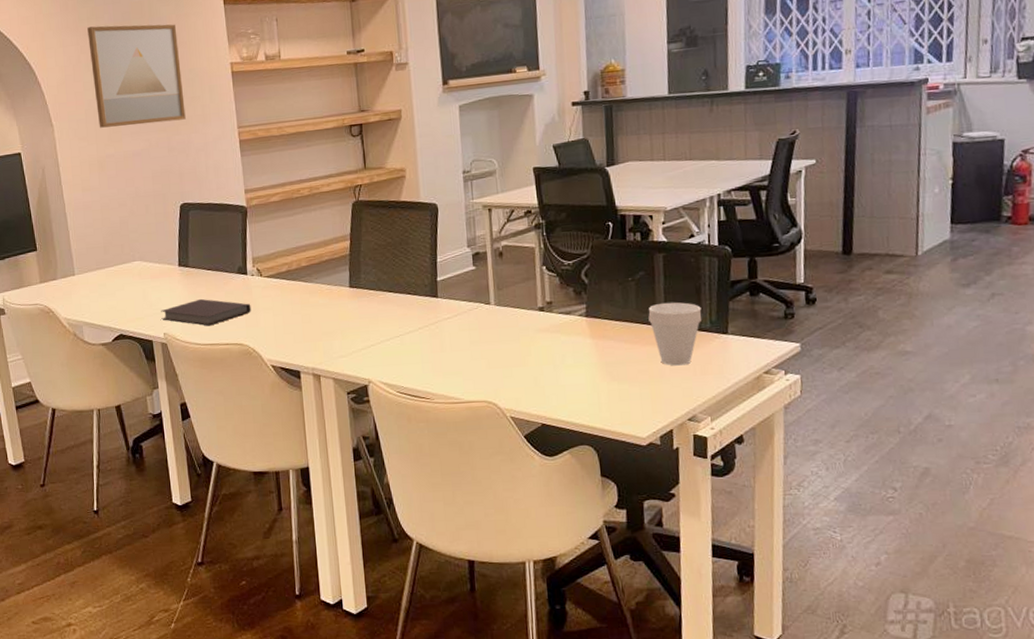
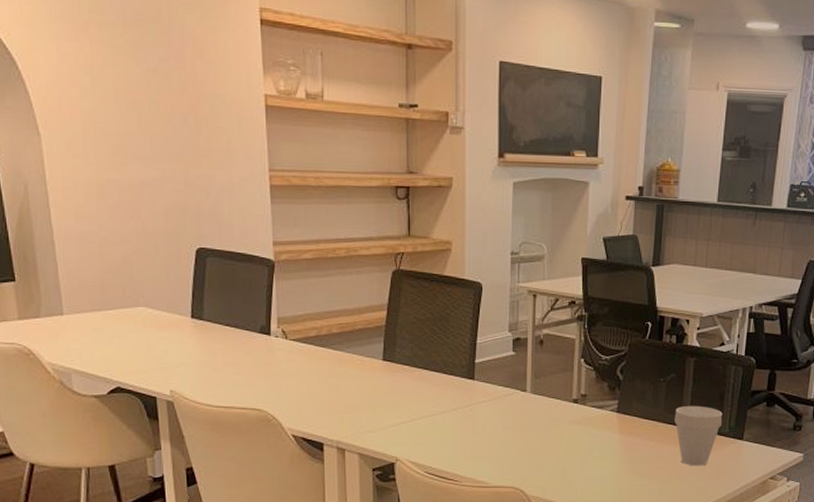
wall art: present [87,24,186,128] -> none [89,21,208,152]
notebook: present [161,298,252,326] -> none [168,356,273,387]

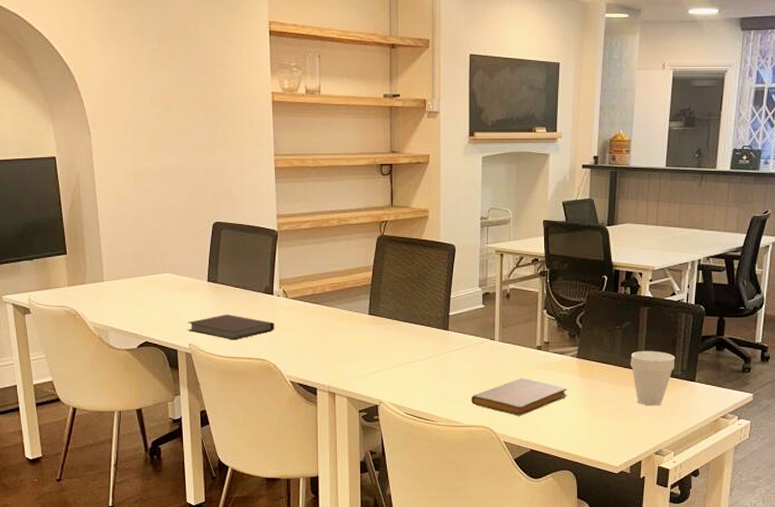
notebook: none [168,356,273,387] -> present [187,314,275,340]
notebook: none [500,434,606,476] -> present [471,378,567,416]

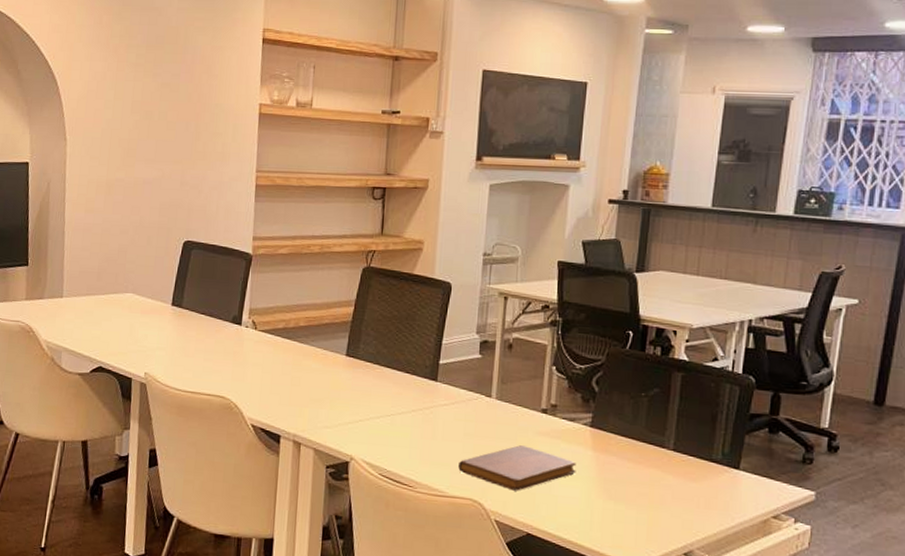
notebook: present [187,314,275,340] -> none [145,342,240,373]
cup: present [630,350,675,406] -> none [657,425,715,495]

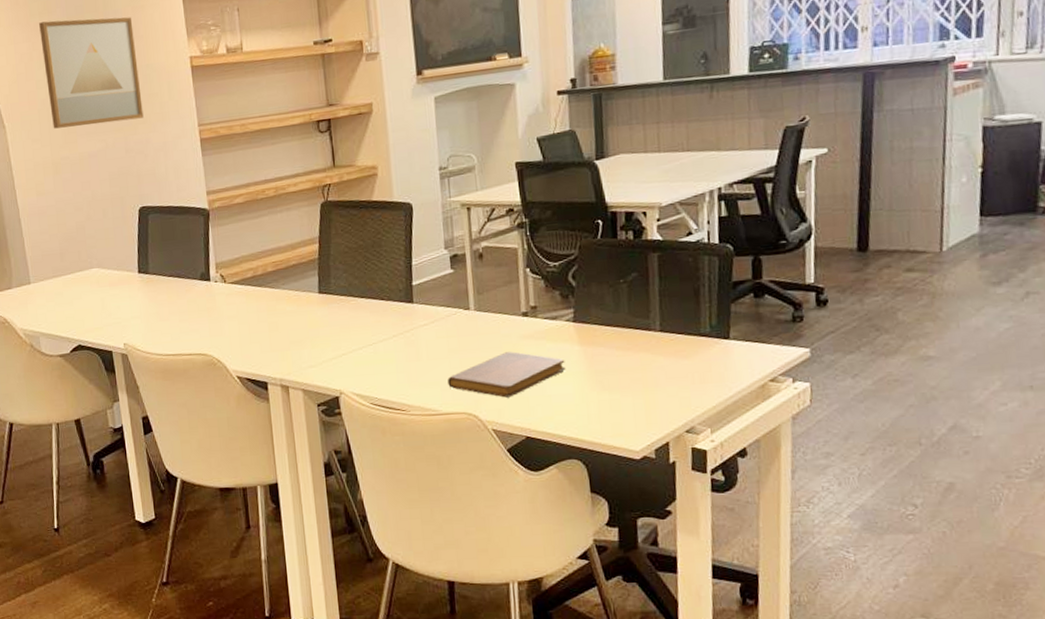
wall art: none [113,45,210,155] -> present [39,17,144,129]

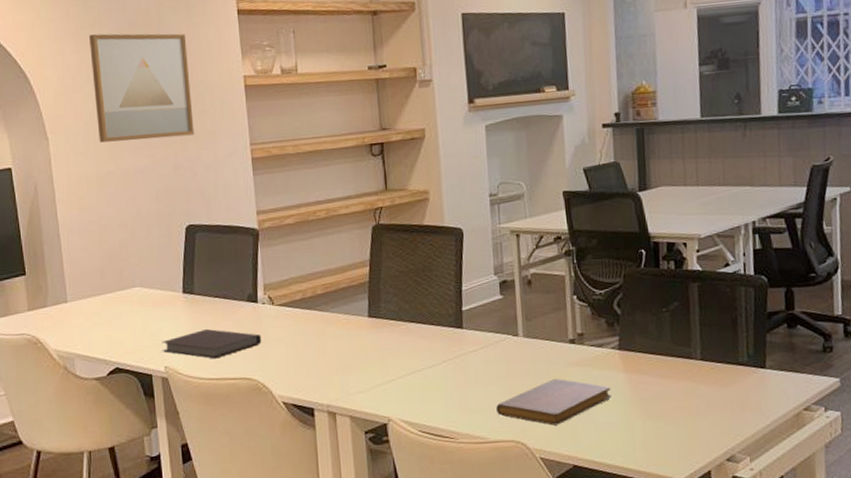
notebook: none [120,306,215,336] -> present [162,328,262,359]

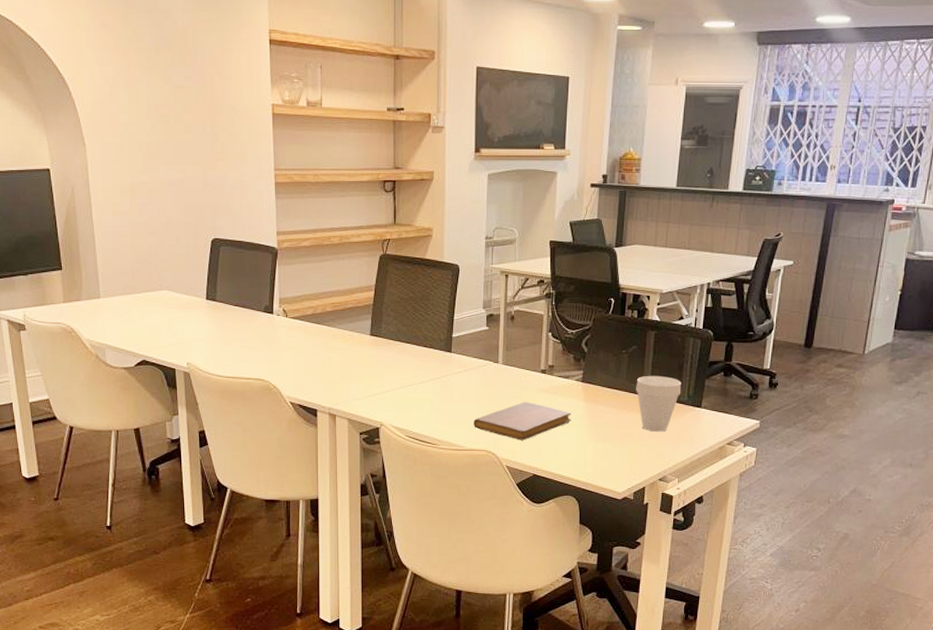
wall art: present [89,33,194,143] -> none [127,48,223,155]
notebook: present [162,328,262,359] -> none [185,333,275,360]
cup: none [683,334,739,402] -> present [636,375,682,432]

